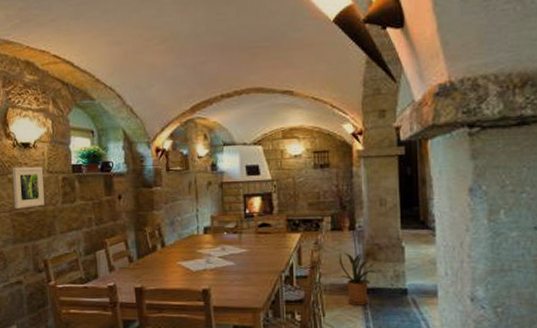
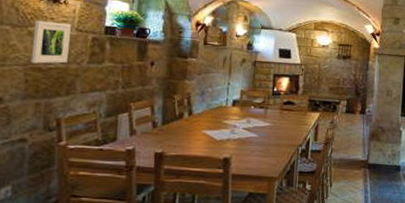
house plant: present [338,252,381,305] -> none [347,132,383,178]

